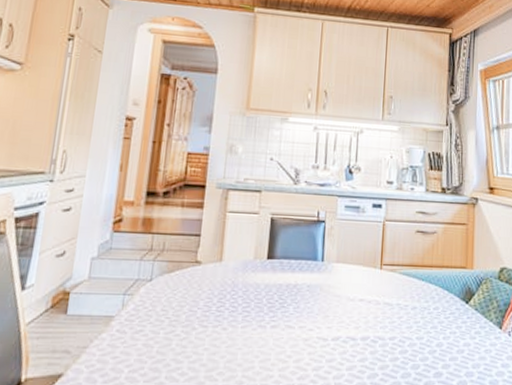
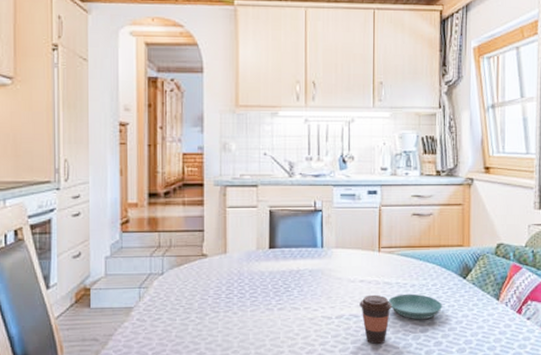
coffee cup: none [358,315,392,373] -> present [360,294,393,345]
saucer: none [387,316,444,347] -> present [388,293,442,320]

